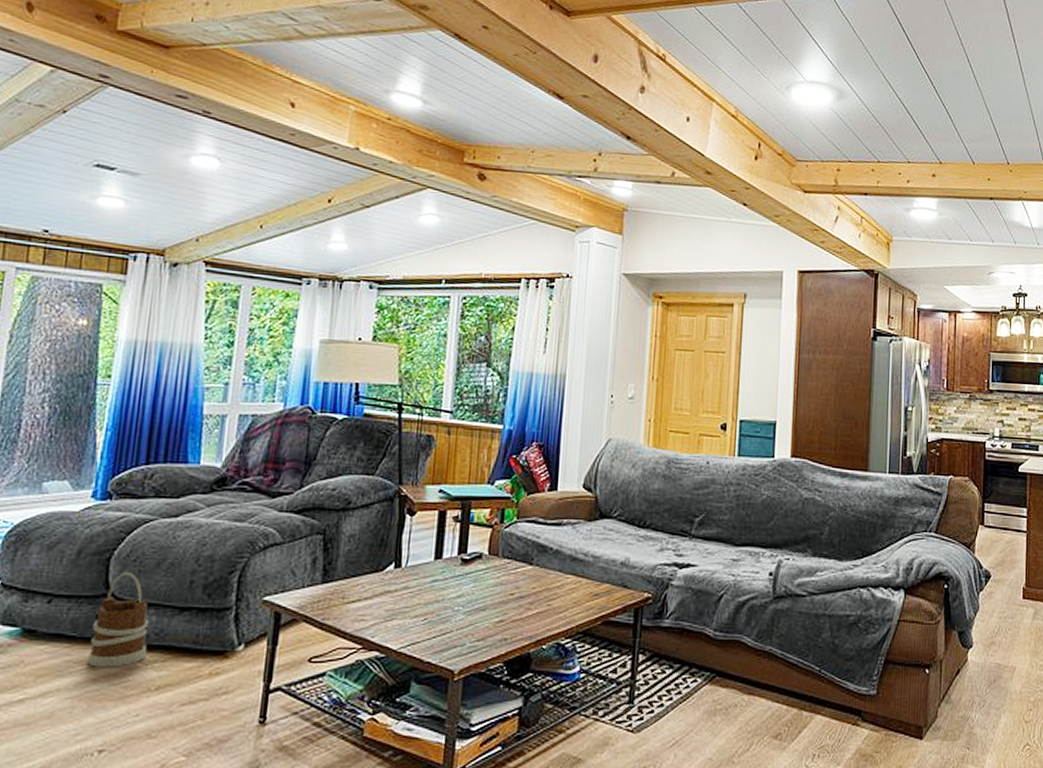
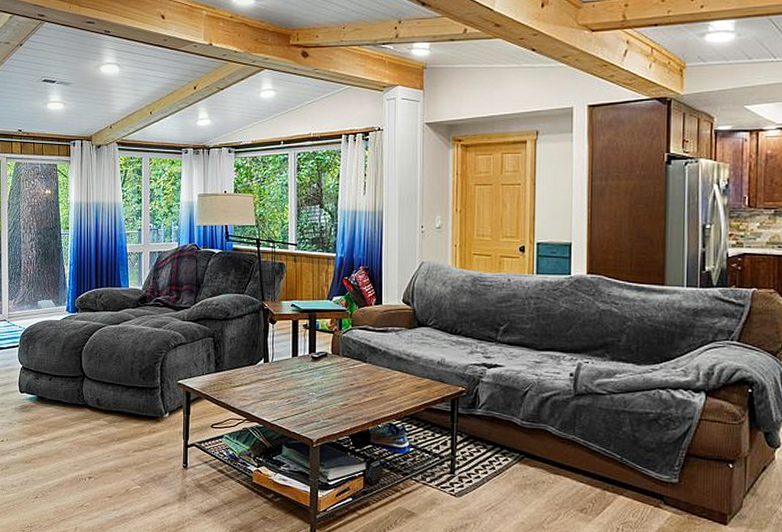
wooden bucket: present [86,573,149,667] -> none [75,362,109,424]

